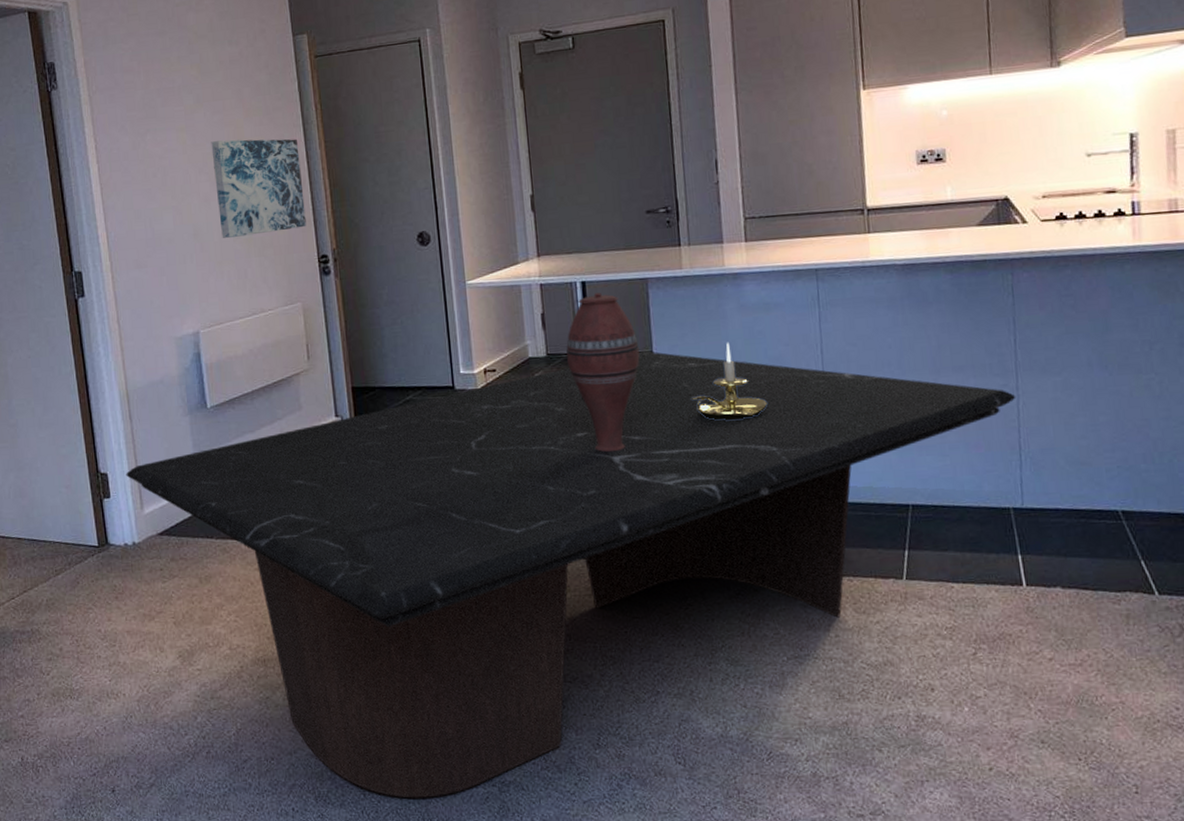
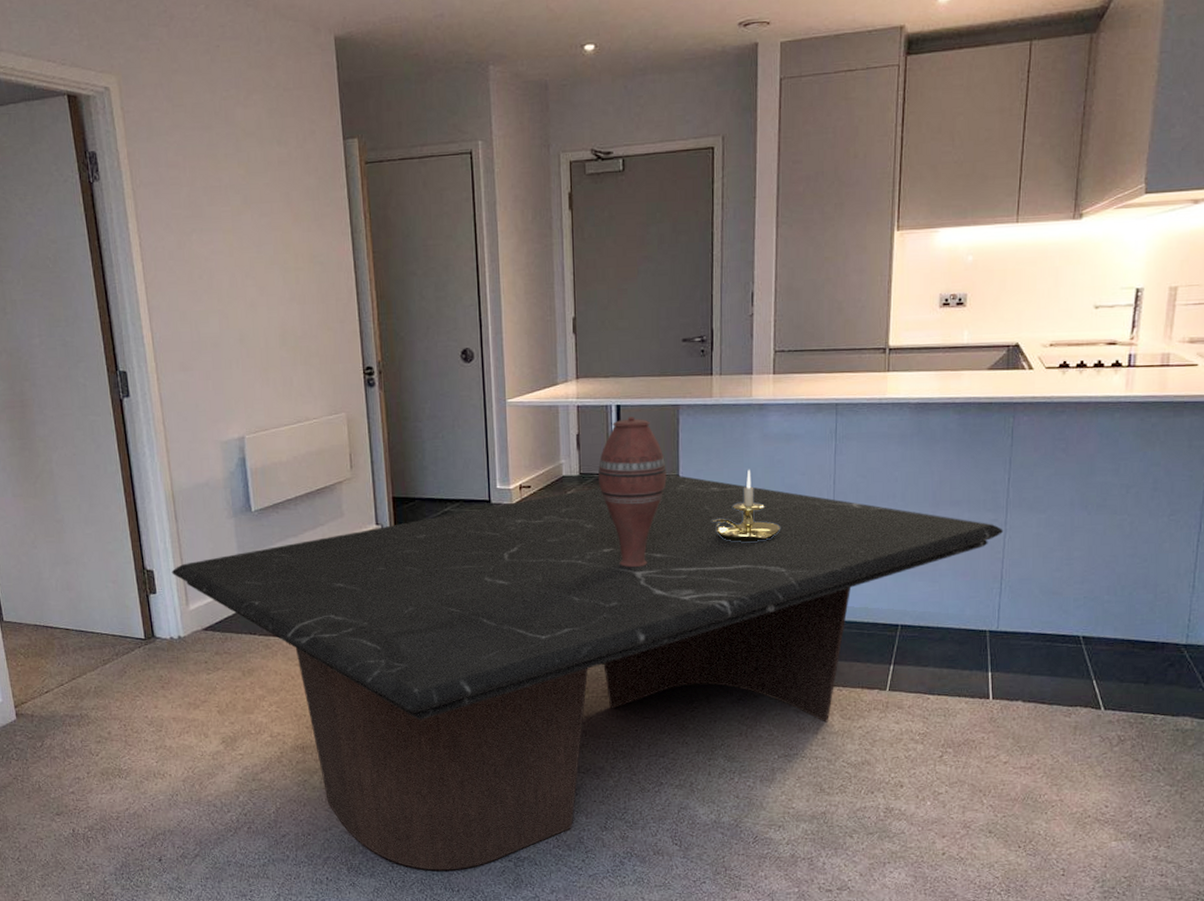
wall art: present [211,139,306,239] -> none [258,244,352,346]

